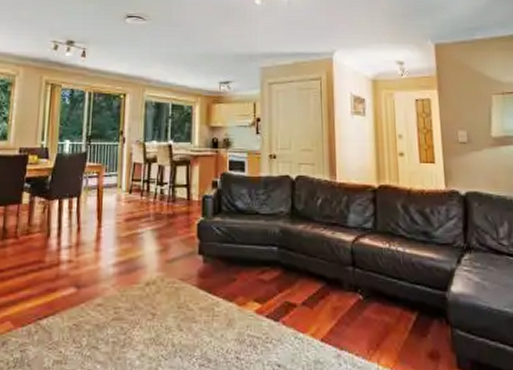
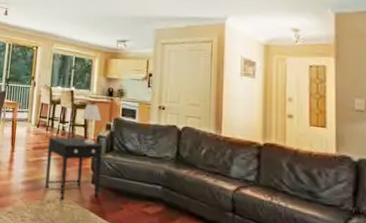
side table: none [142,200,209,279] -> present [45,136,103,200]
table lamp: none [183,159,207,207] -> present [82,104,102,145]

